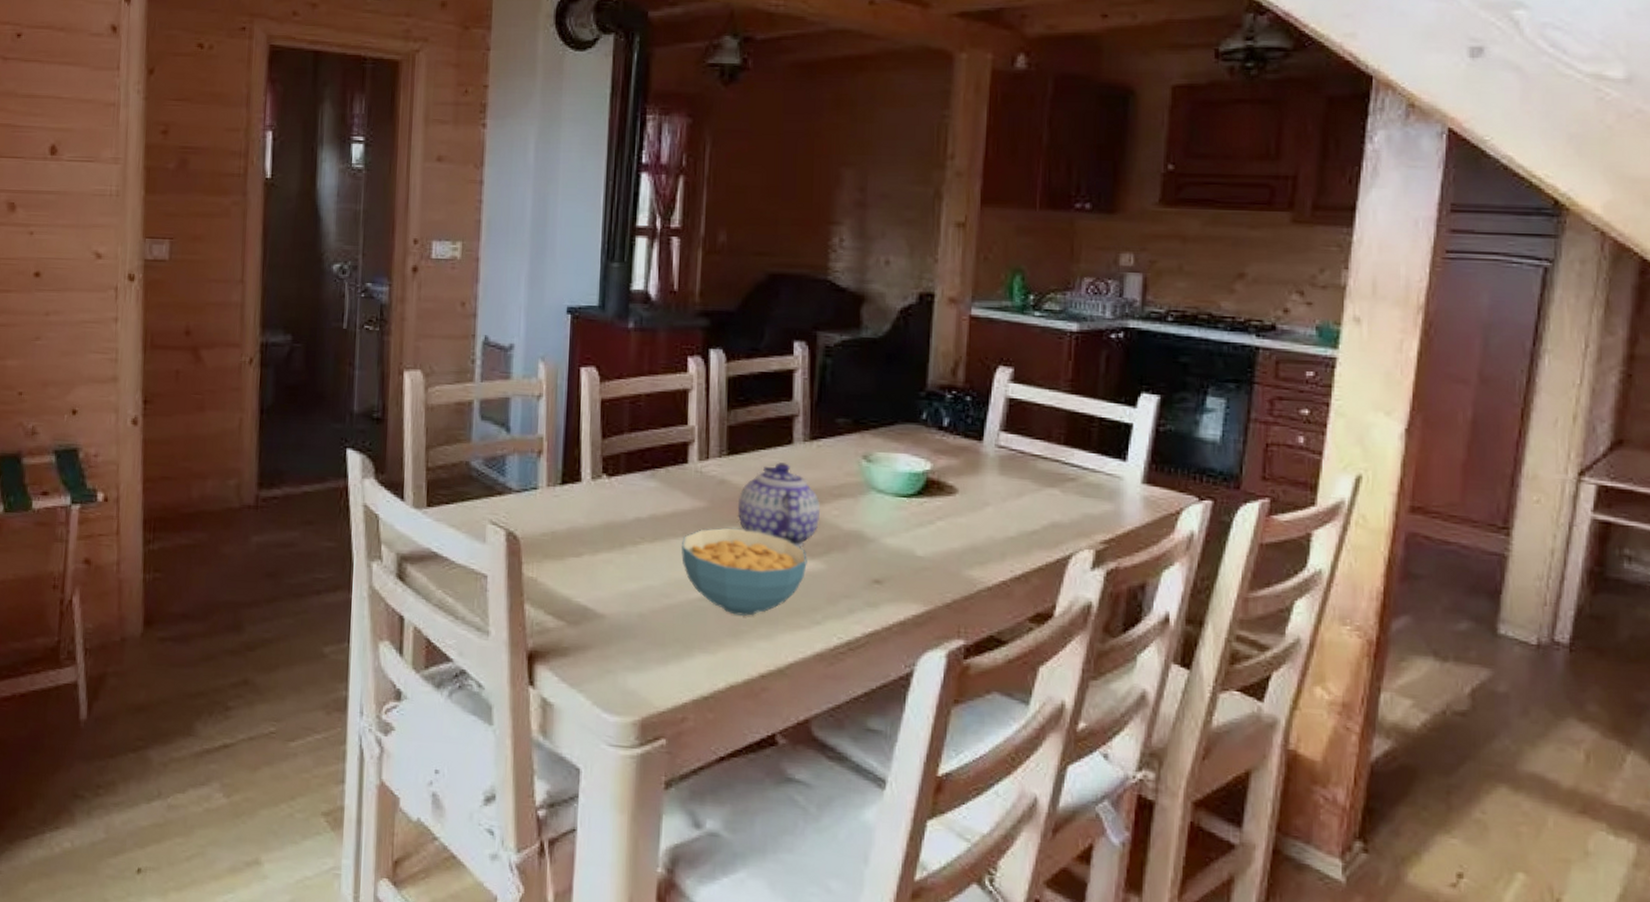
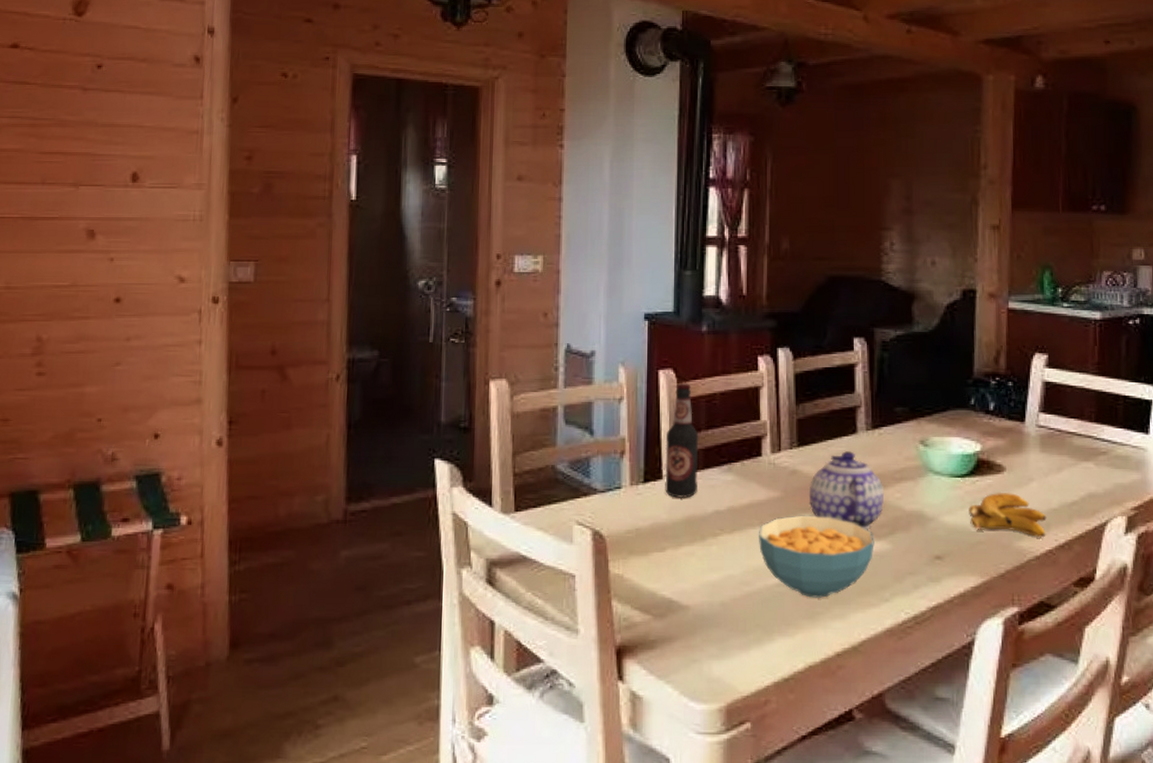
bottle: none [583,382,621,503] -> present [665,383,699,498]
banana: none [914,515,1002,568] -> present [969,492,1047,538]

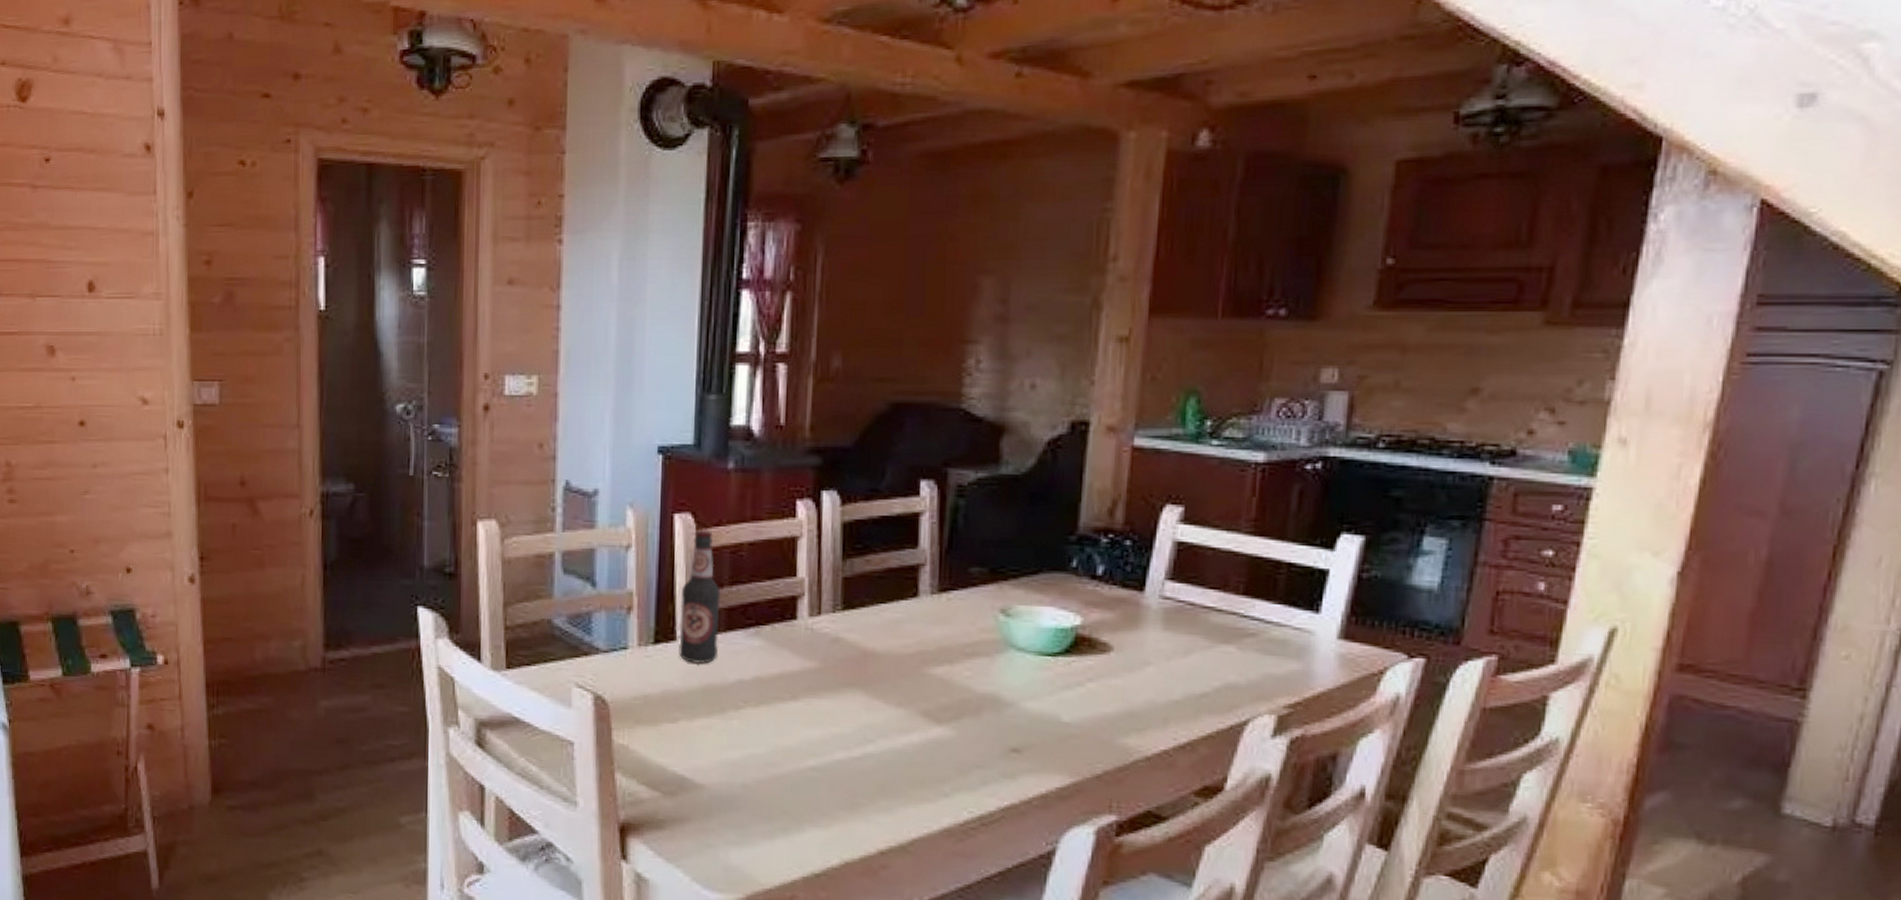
cereal bowl: present [759,515,874,598] -> none [790,690,934,787]
teapot: present [810,451,885,530] -> none [854,618,950,713]
banana: present [969,492,1047,538] -> none [1059,676,1165,735]

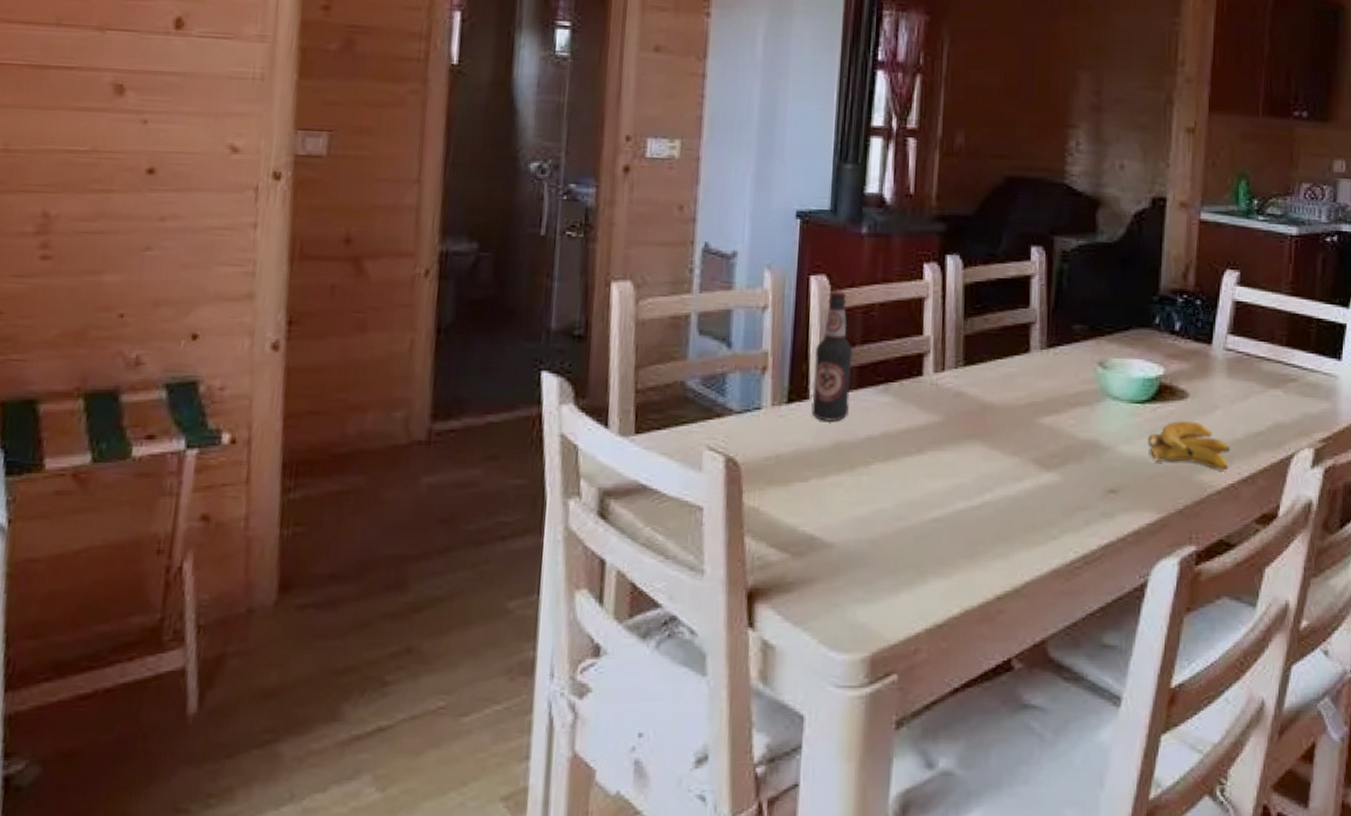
banana: none [1059,676,1165,735] -> present [1148,420,1230,471]

